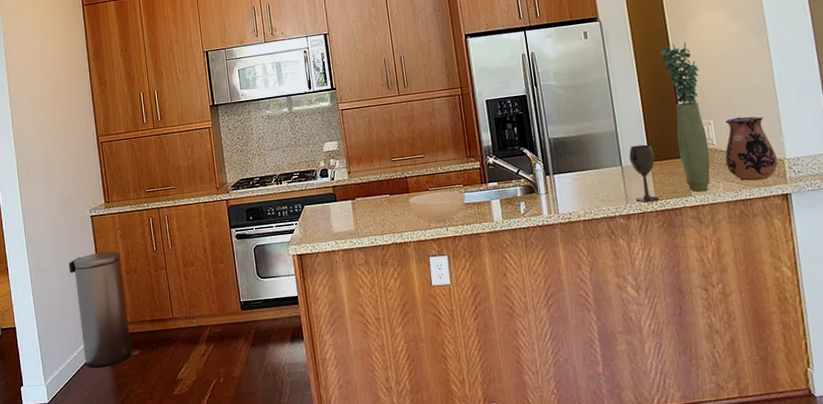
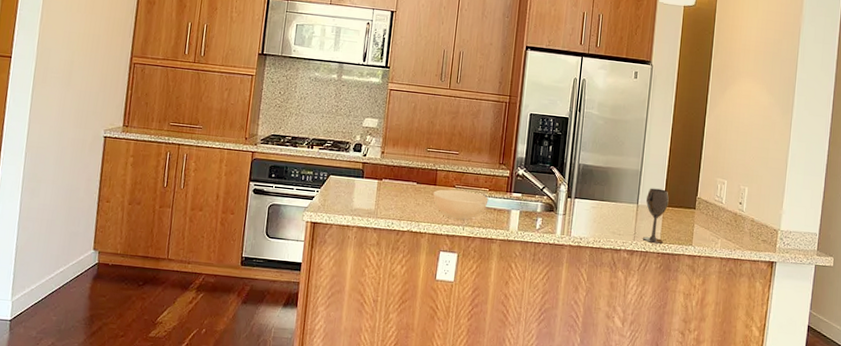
pedal bin: present [68,251,141,368] -> none [61,175,127,295]
vase: present [659,42,711,192] -> none [690,98,727,244]
ceramic pitcher: present [725,116,778,181] -> none [728,183,773,245]

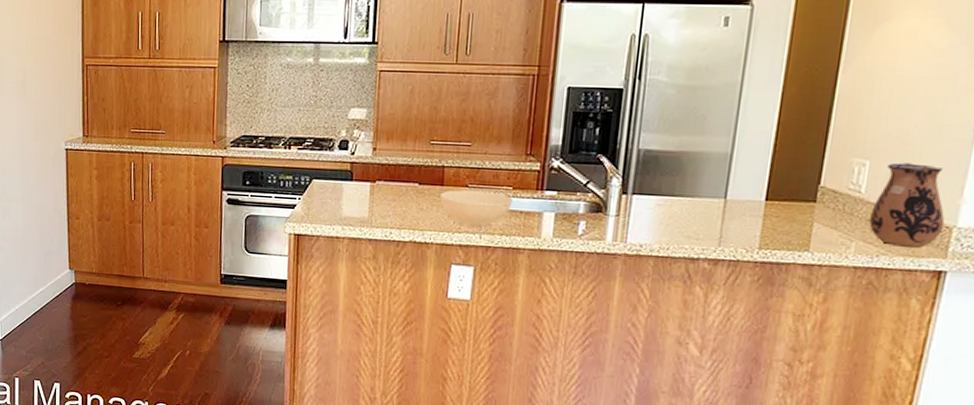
wine glass: present [643,188,669,244] -> none [733,176,775,250]
ceramic pitcher: none [728,183,773,245] -> present [869,162,945,249]

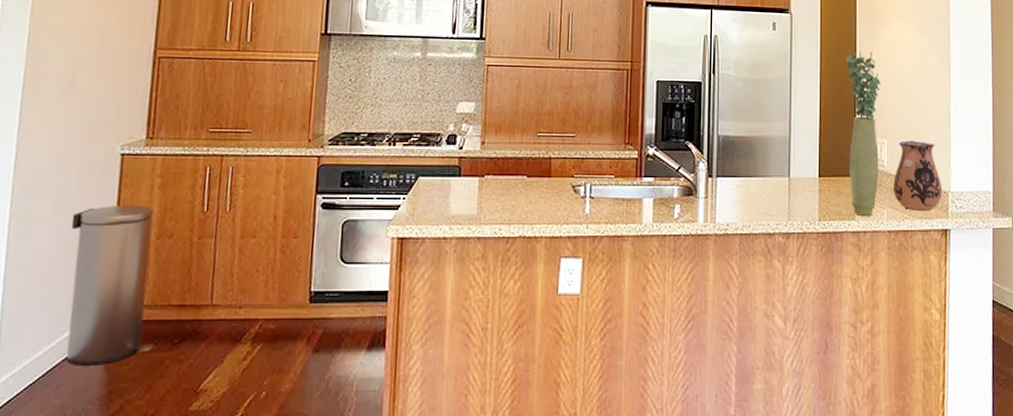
pedal bin: none [36,191,104,315] -> present [66,204,155,366]
bowl: present [439,190,513,227] -> none [547,181,615,216]
vase: none [806,46,873,248] -> present [845,48,880,216]

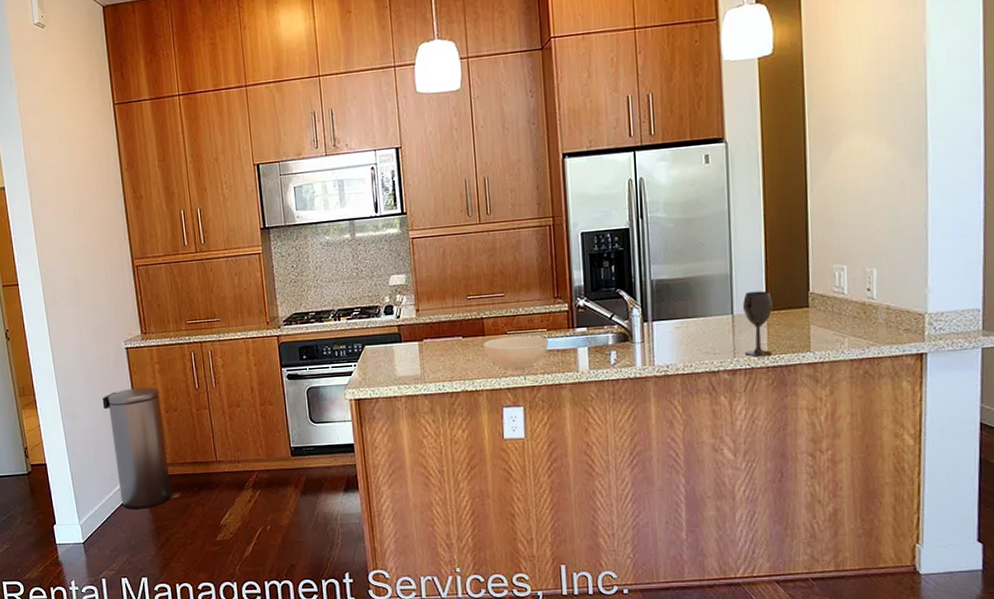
bowl: none [547,181,615,216] -> present [482,335,549,370]
wine glass: none [799,156,824,221] -> present [743,290,773,357]
vase: present [845,48,880,216] -> none [793,170,838,347]
ceramic pitcher: present [893,140,943,212] -> none [856,262,918,338]

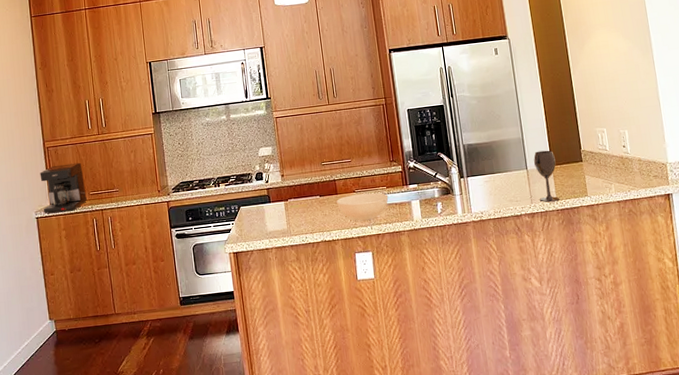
pedal bin: present [102,387,182,510] -> none [14,250,84,363]
coffee maker: none [128,285,184,345] -> present [40,162,87,214]

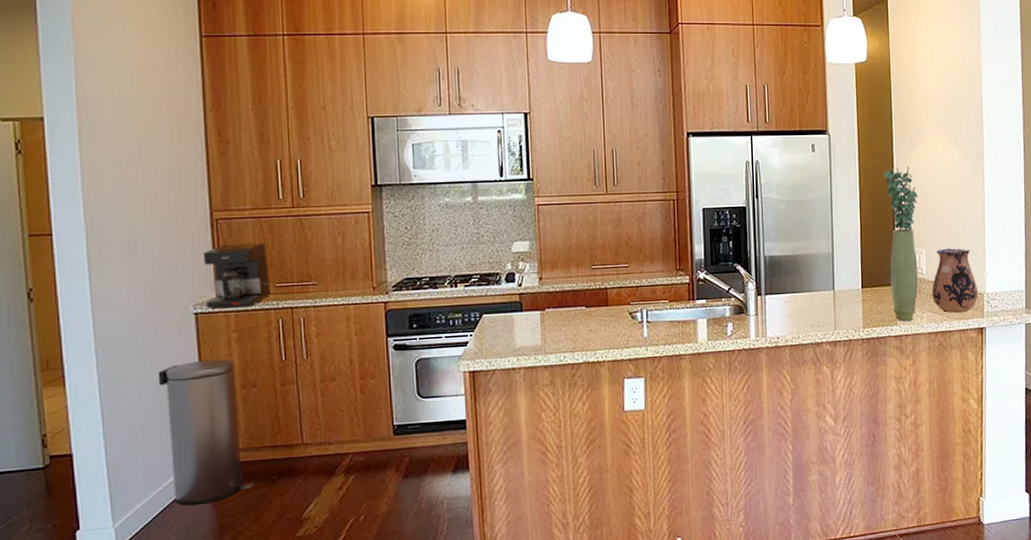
pedal bin: none [14,250,84,363] -> present [158,358,255,506]
bowl: present [336,192,389,222] -> none [605,306,670,341]
wine glass: present [534,150,560,202] -> none [843,269,867,329]
vase: none [560,58,604,192] -> present [883,164,918,321]
ceramic pitcher: none [616,125,662,183] -> present [932,248,979,314]

